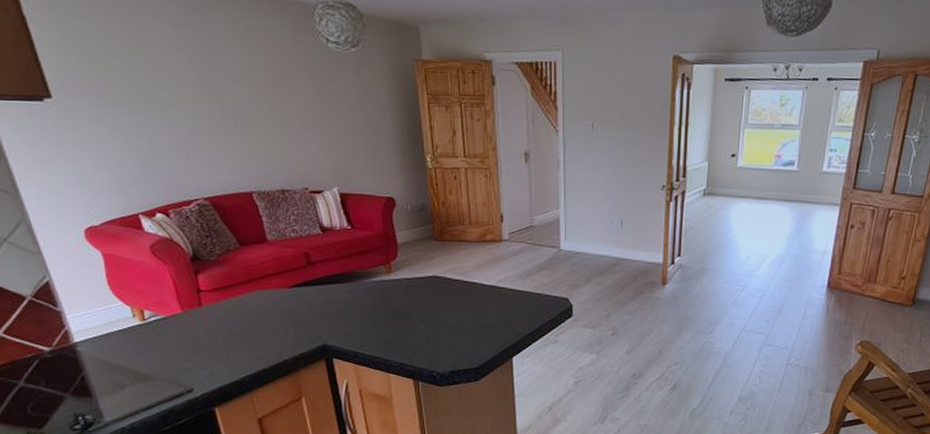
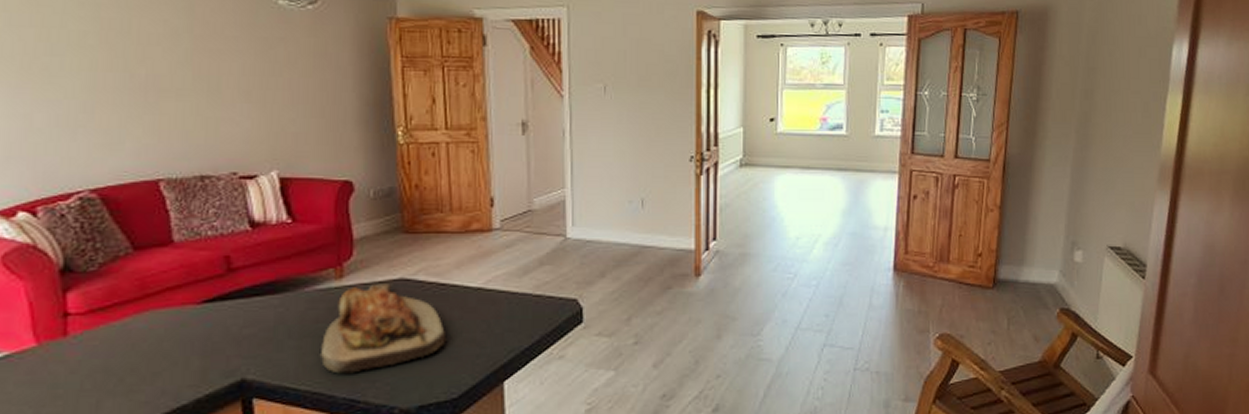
cutting board: none [378,279,470,345] -> present [319,283,447,374]

